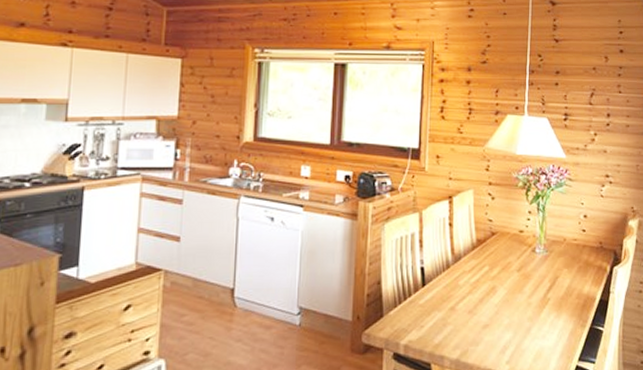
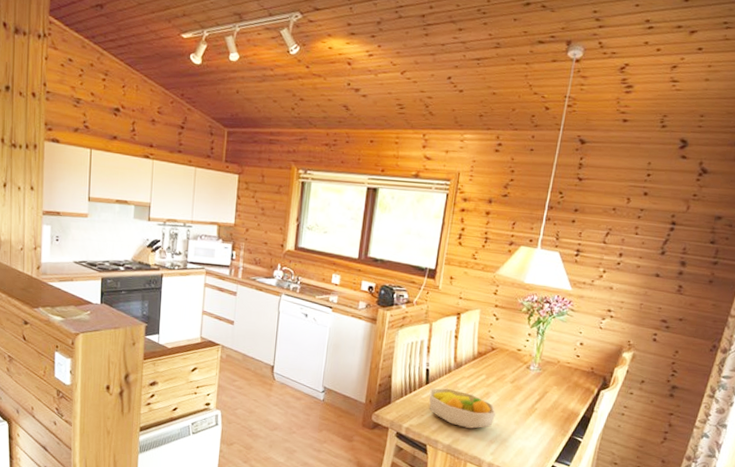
fruit bowl: none [427,288,506,335] -> present [429,388,497,429]

